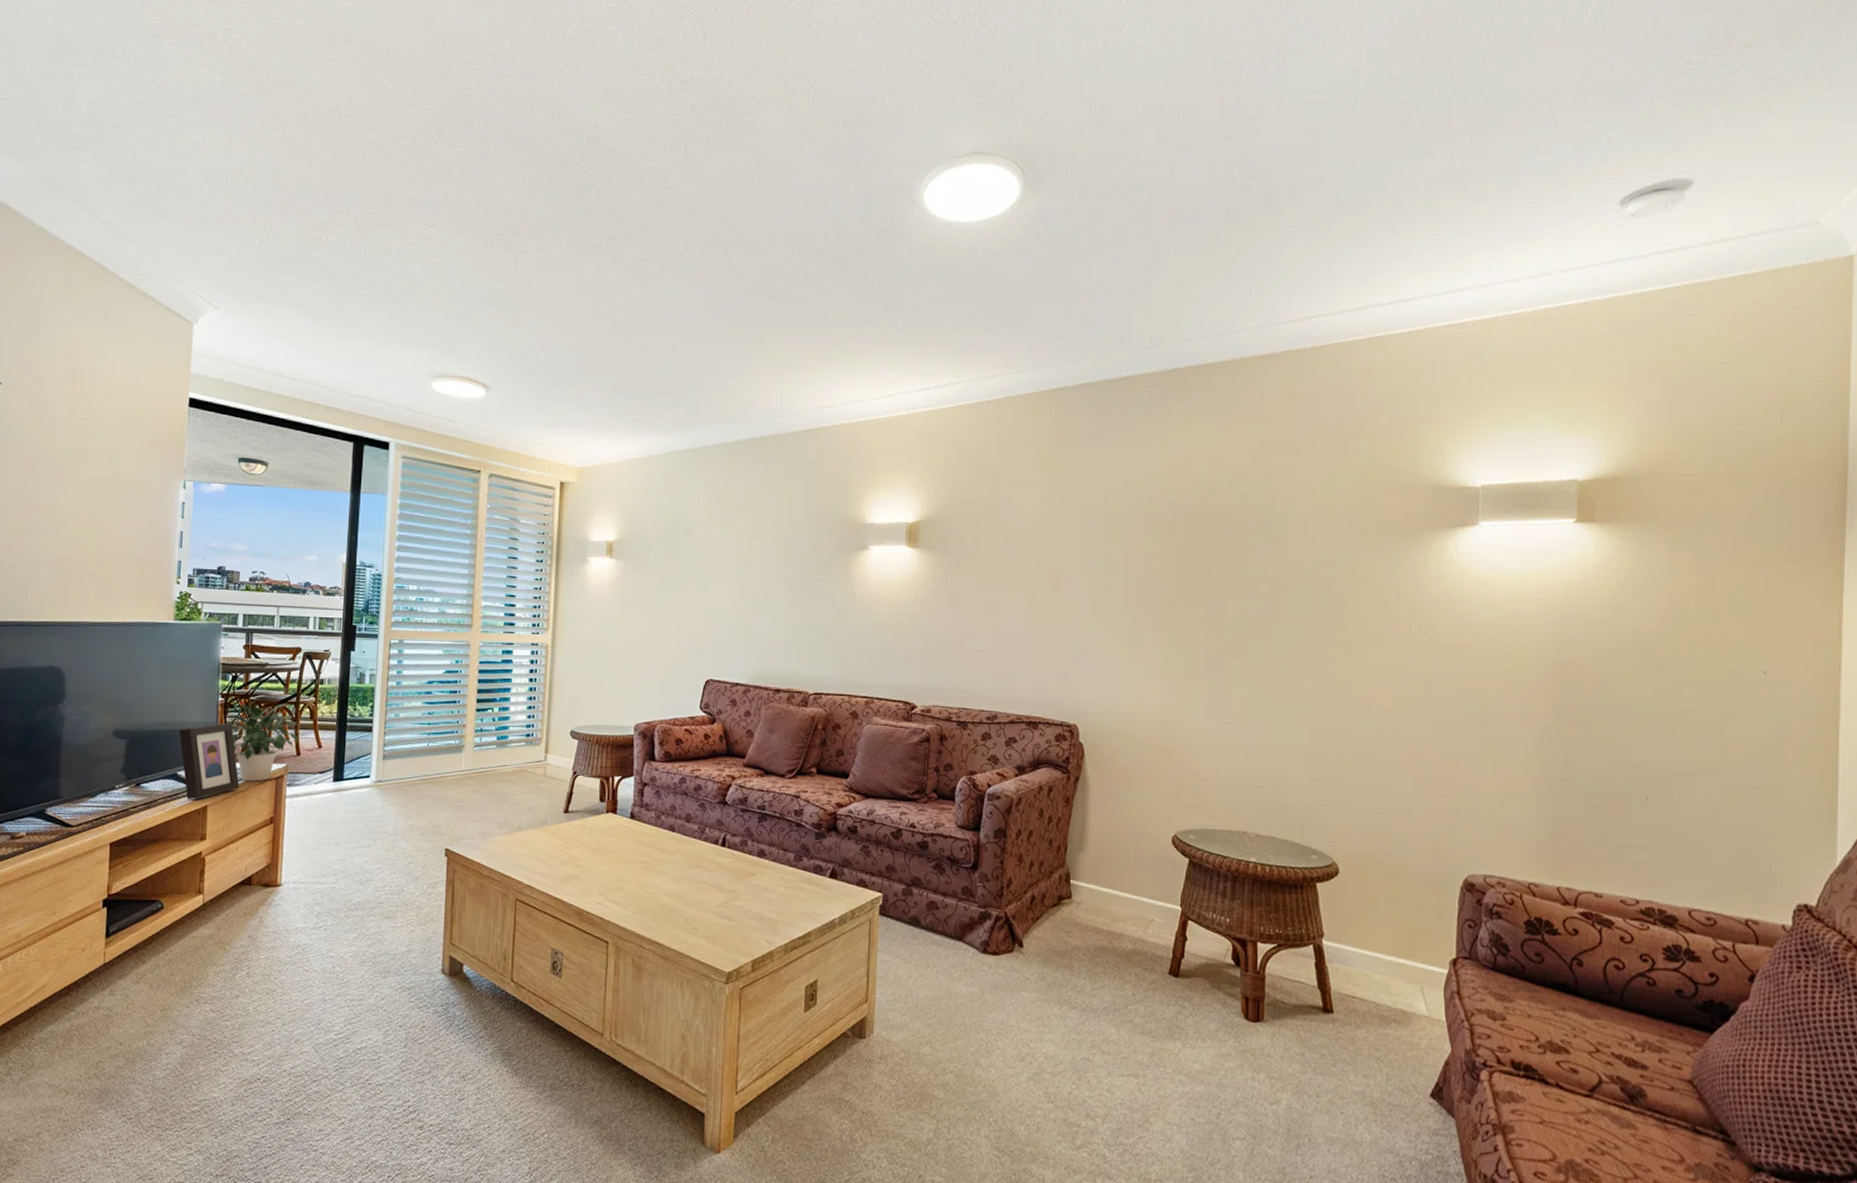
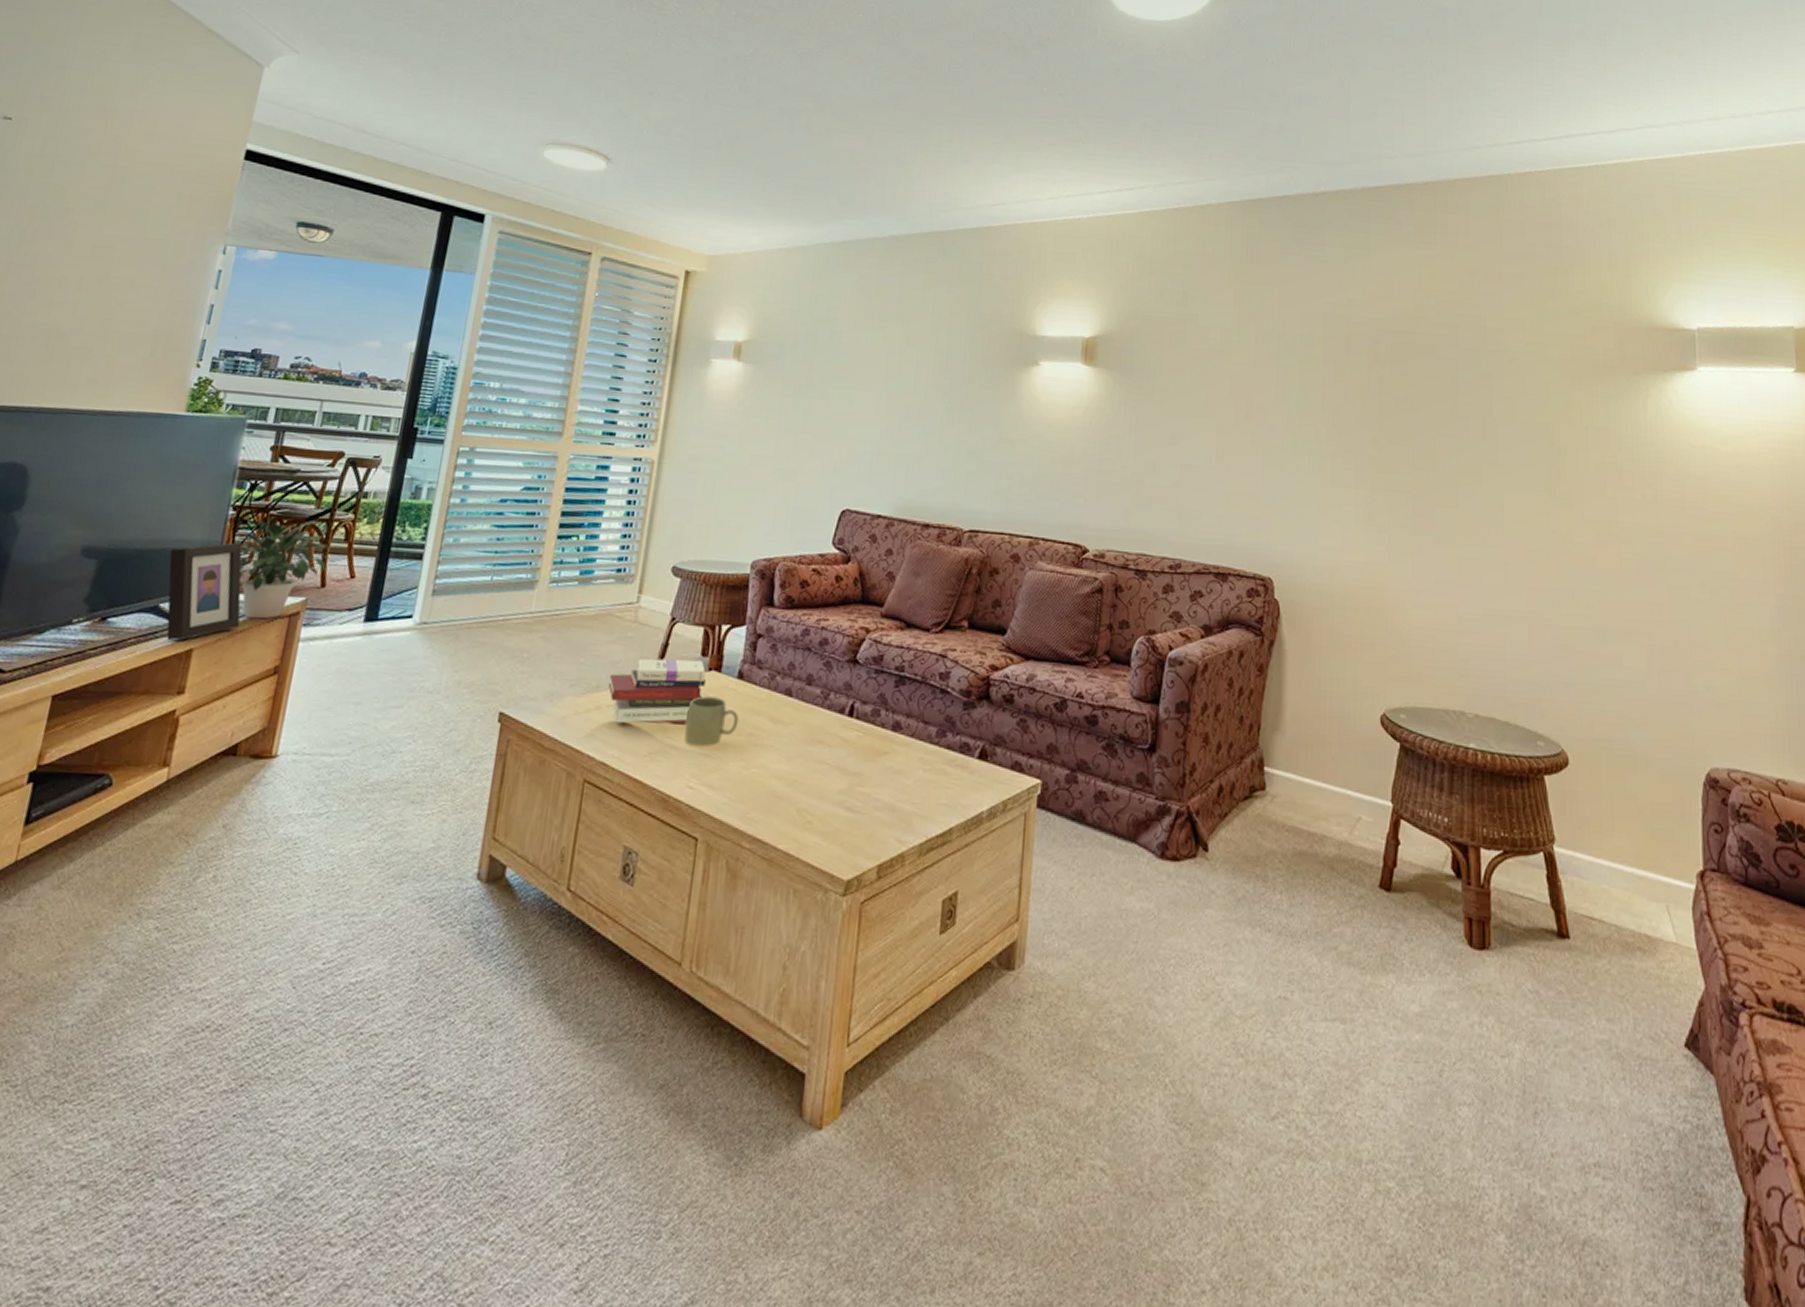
books: none [527,804,605,856] -> present [608,658,706,725]
mug: none [590,833,634,873] -> present [684,696,739,748]

